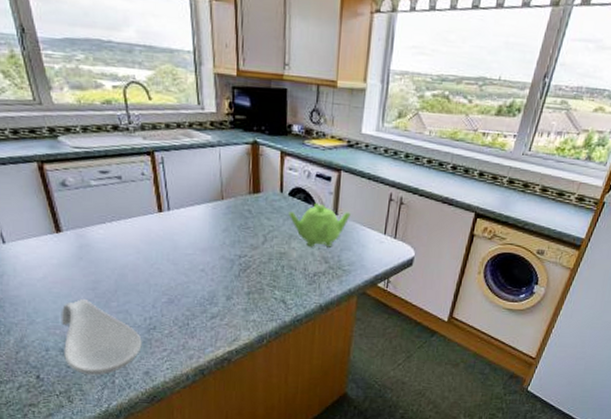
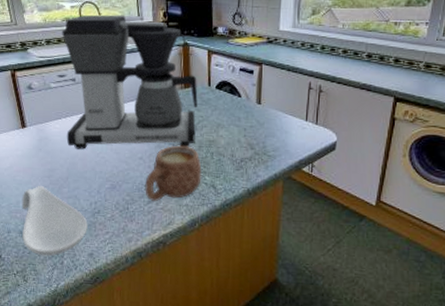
coffee maker: none [102,98,268,259] -> present [62,14,198,150]
mug: none [207,257,271,317] -> present [145,145,202,201]
teapot: present [289,202,351,248] -> none [216,94,273,135]

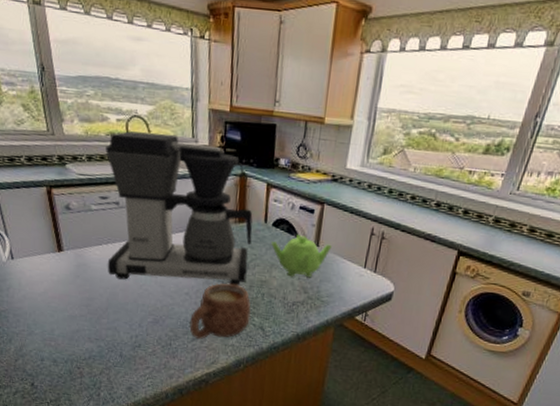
spoon rest: present [21,185,88,257] -> none [56,314,127,388]
teapot: none [216,94,273,135] -> present [271,234,332,278]

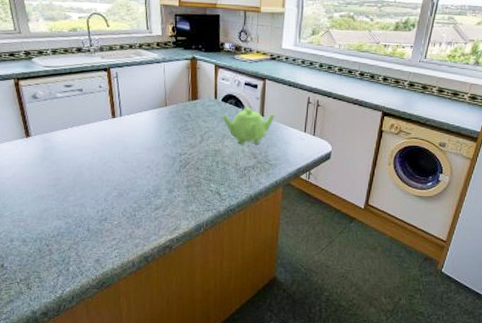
coffee maker: present [105,131,253,286] -> none [69,26,205,159]
mug: present [189,283,251,339] -> none [152,154,207,208]

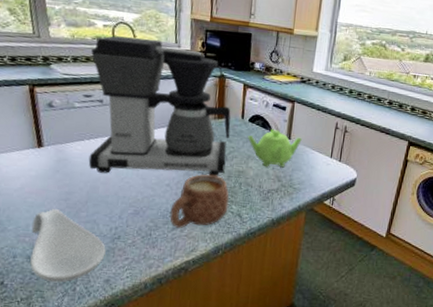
spoon rest: none [25,194,94,264] -> present [30,208,106,283]
coffee maker: none [69,26,205,159] -> present [88,36,231,176]
mug: none [152,154,207,208] -> present [170,174,229,228]

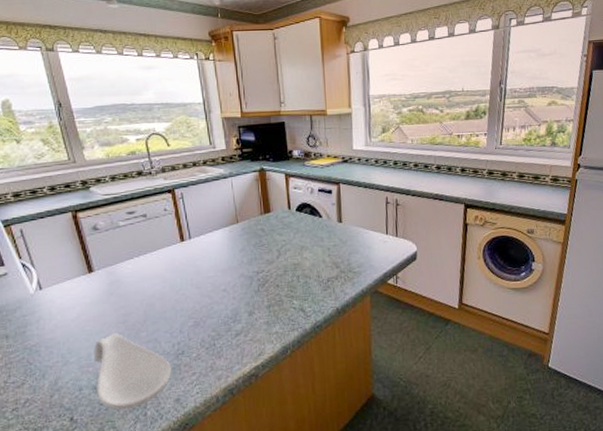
coffee maker: present [88,36,231,176] -> none [128,144,280,289]
mug: present [170,174,229,228] -> none [231,272,290,333]
teapot: present [248,128,302,168] -> none [298,214,354,256]

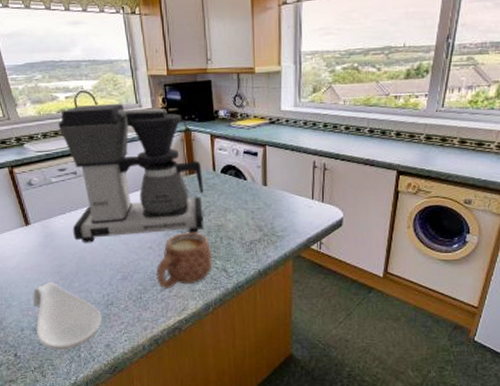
coffee maker: none [128,144,280,289] -> present [58,103,204,243]
mug: none [231,272,290,333] -> present [156,232,212,289]

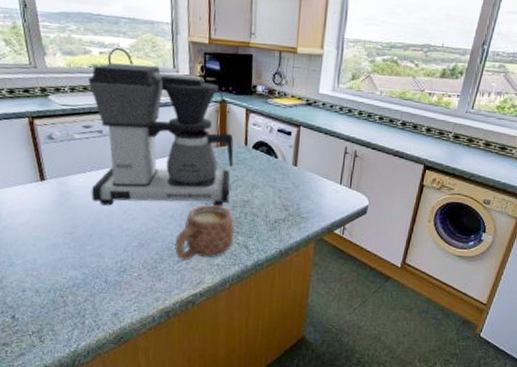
spoon rest: present [32,281,102,351] -> none [38,242,113,317]

